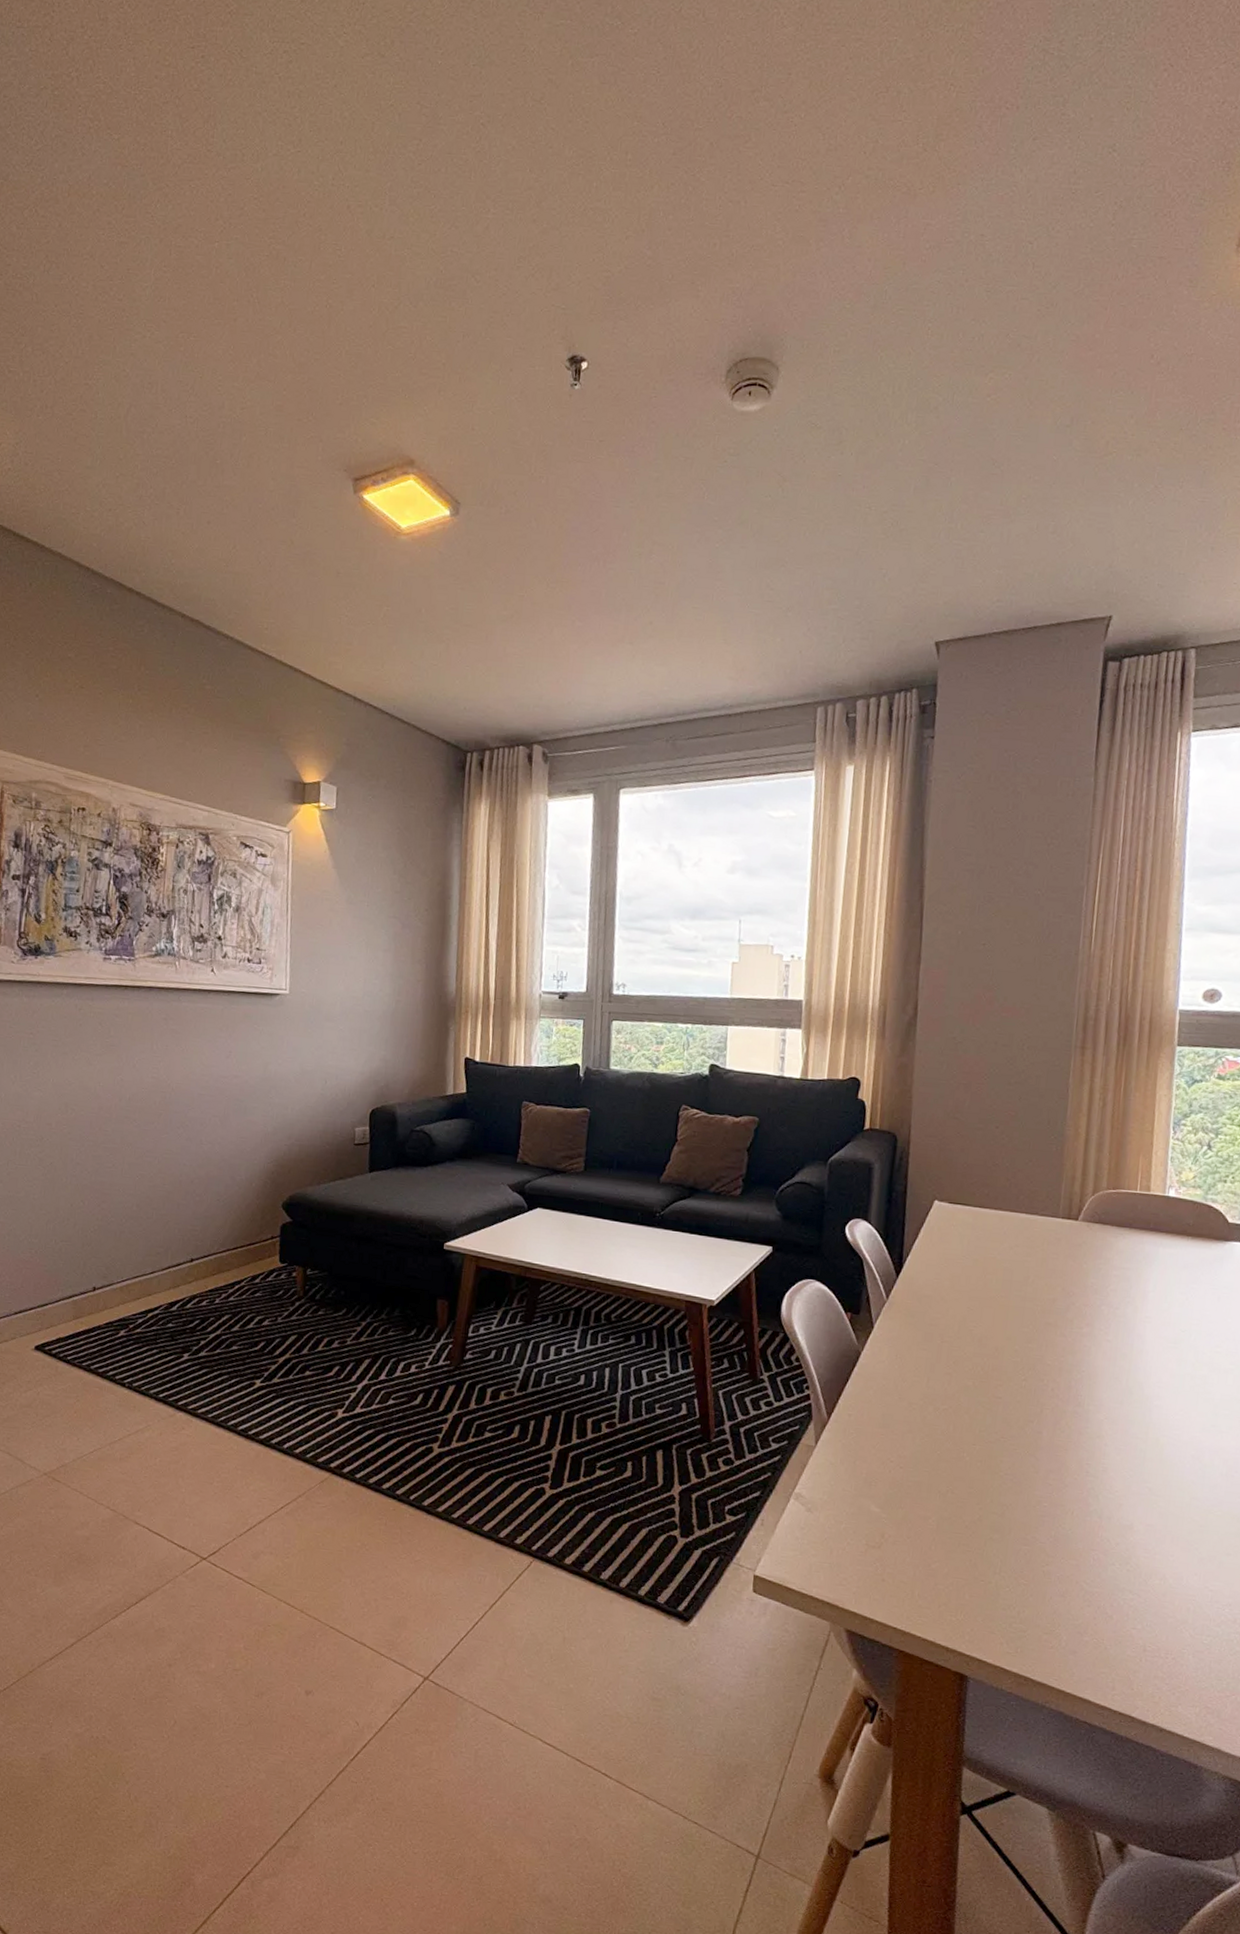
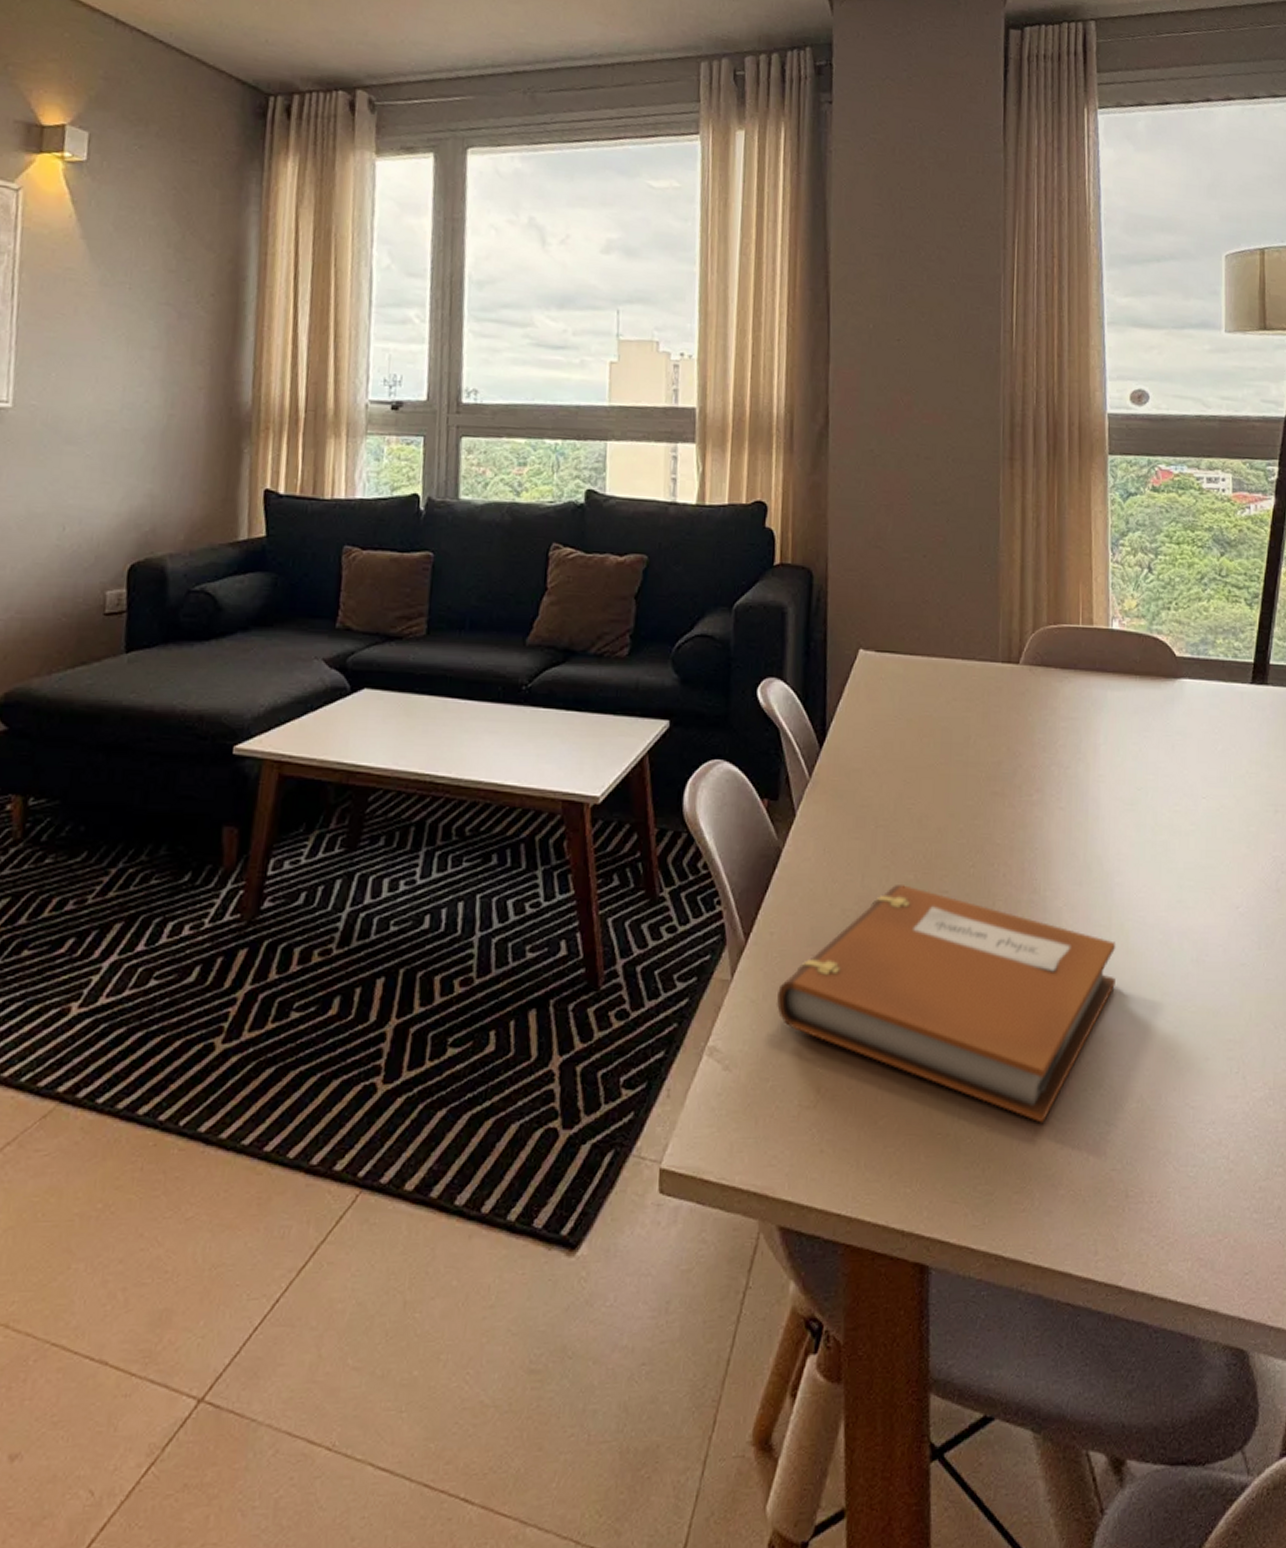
notebook: none [852,1388,1151,1585] -> present [777,885,1116,1123]

